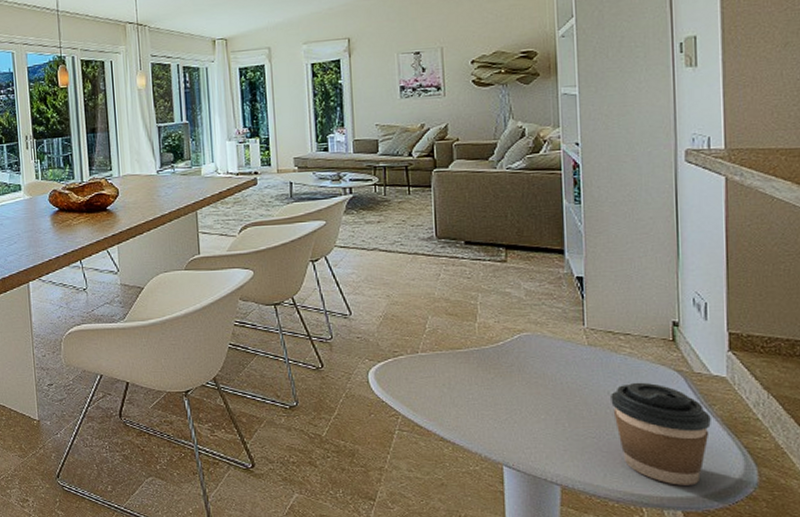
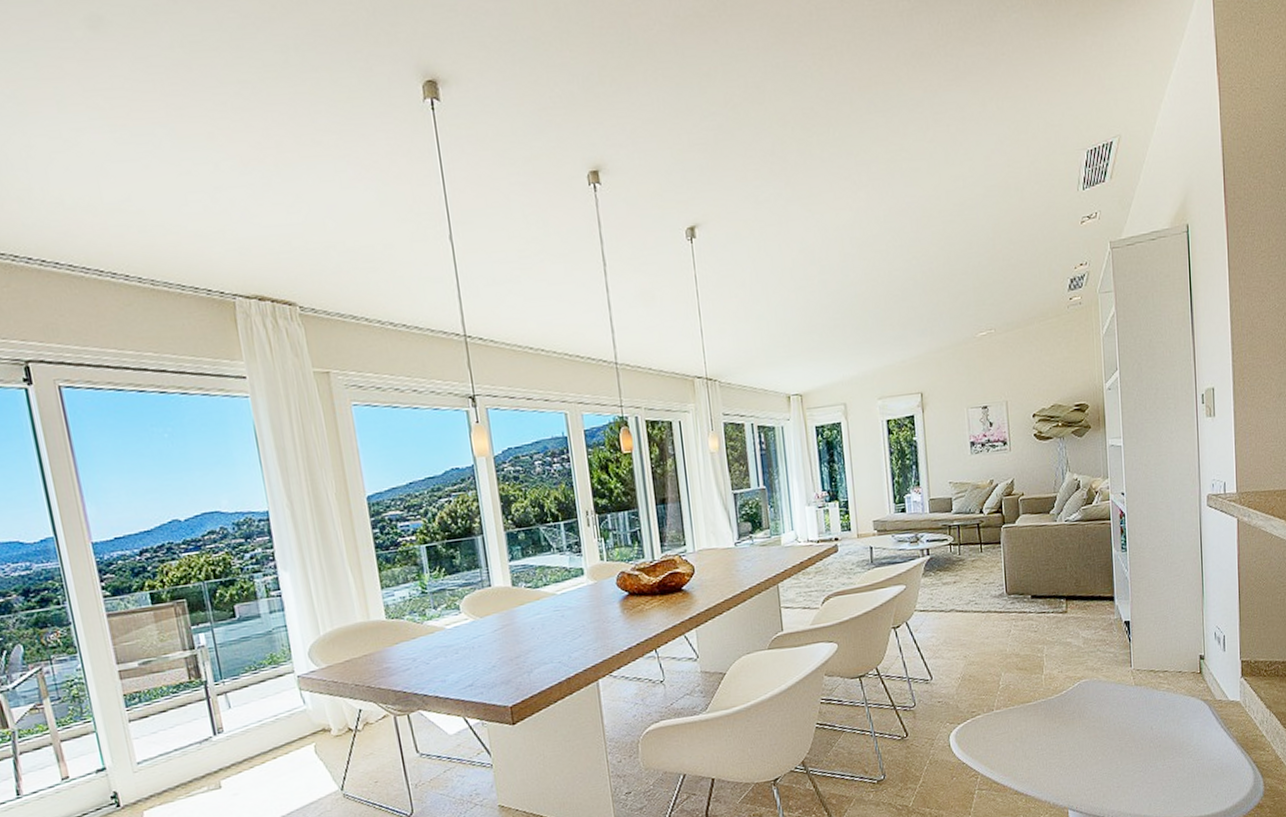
coffee cup: present [611,382,711,486] -> none [1153,714,1229,805]

